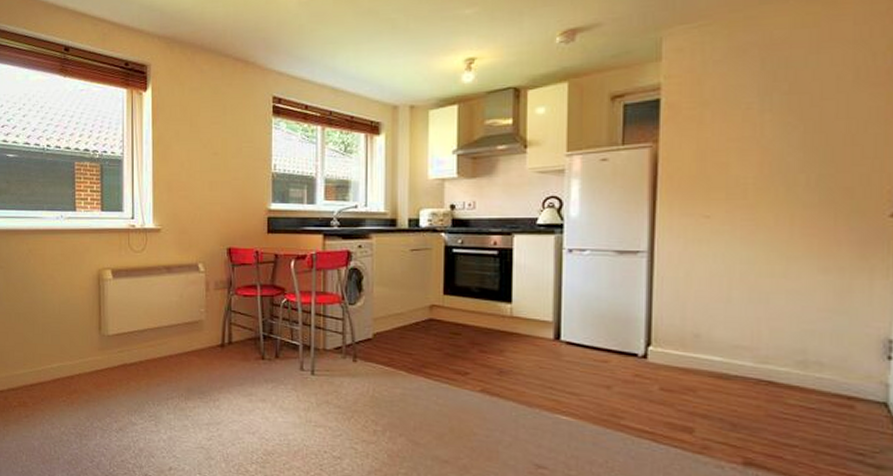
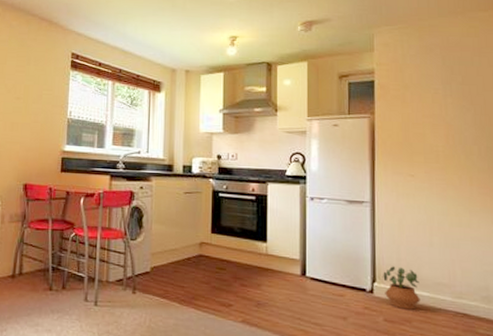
potted plant: none [661,327,710,377] -> present [383,266,420,310]

